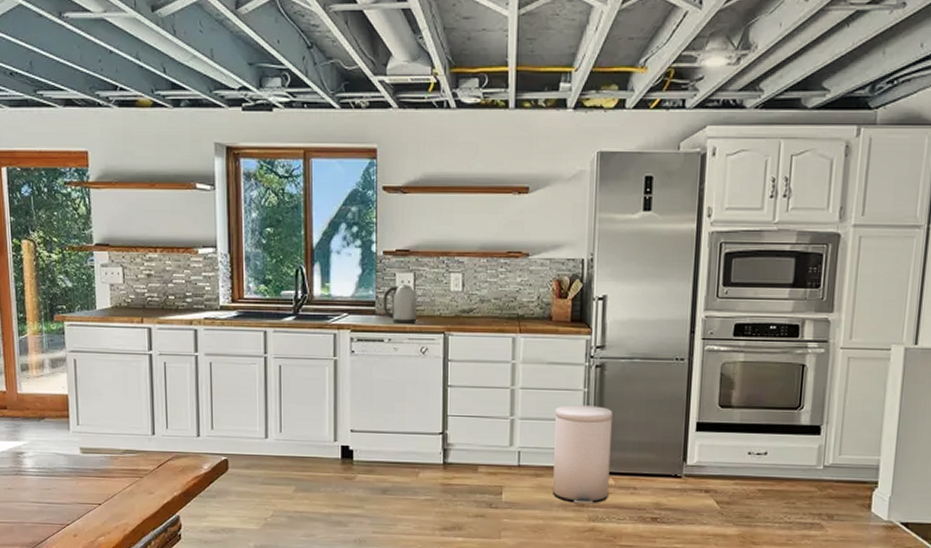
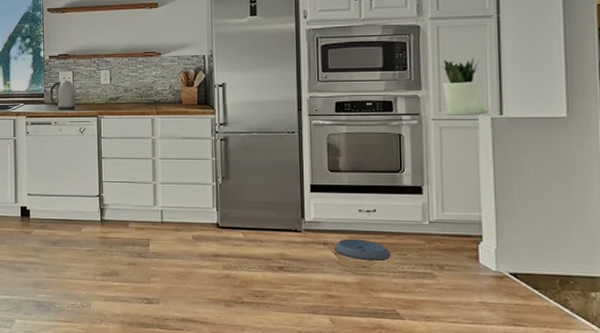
pedal bin: present [552,405,612,504] -> none [189,171,239,255]
robot vacuum: none [717,485,778,510] -> present [334,238,391,261]
planter: none [852,275,905,345] -> present [441,57,490,115]

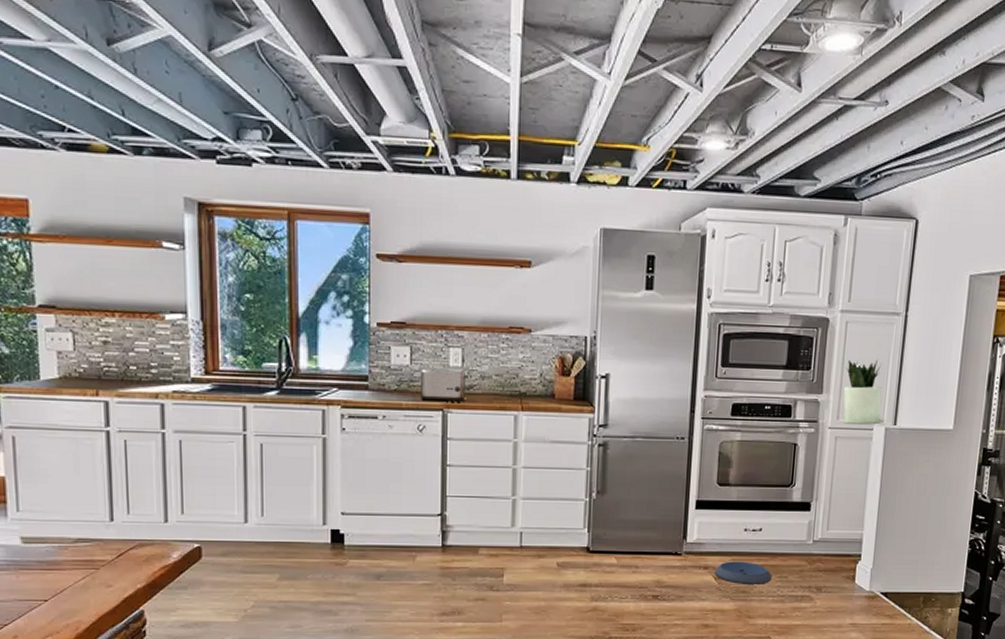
kettle: present [49,80,76,110] -> none [376,359,413,400]
toaster: none [81,85,116,110] -> present [421,367,470,402]

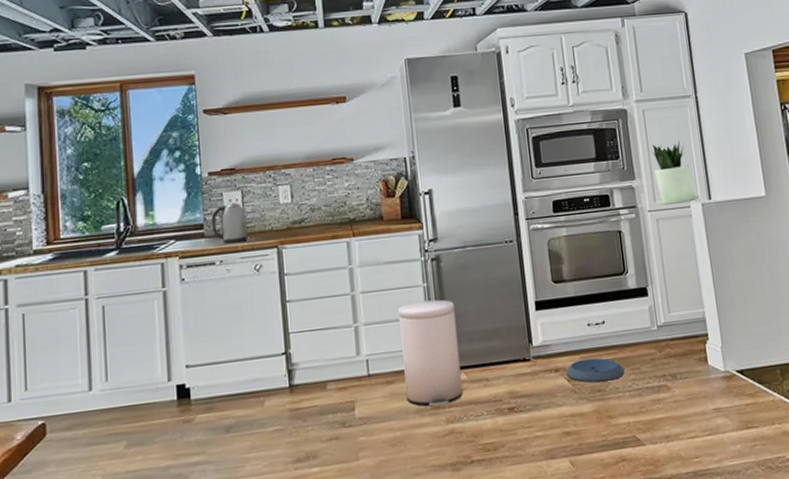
kettle: none [376,359,413,400] -> present [211,203,248,244]
toaster: present [421,367,470,402] -> none [253,204,300,241]
pedal bin: none [554,484,615,584] -> present [397,299,463,407]

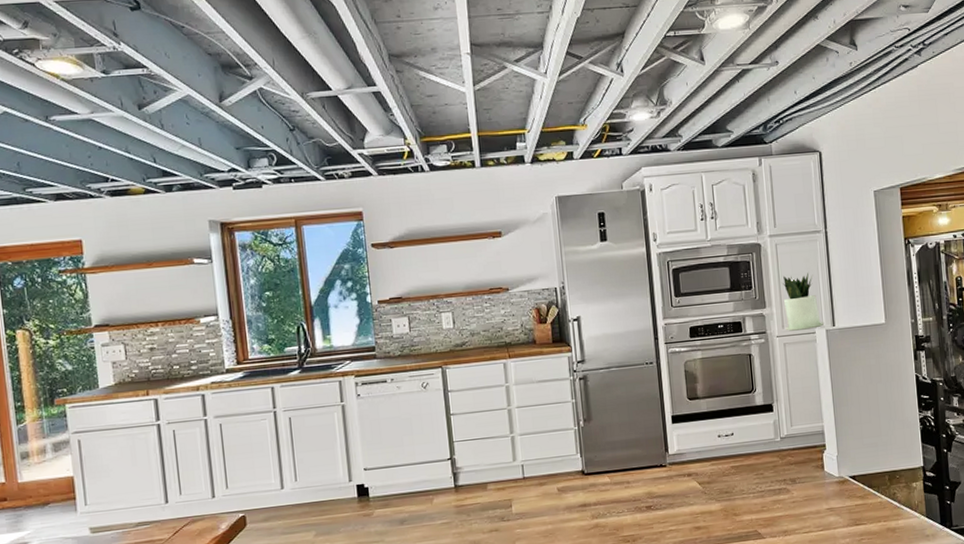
kettle: present [211,203,248,244] -> none [381,328,415,364]
pedal bin: present [397,299,463,407] -> none [549,413,607,505]
robot vacuum: present [566,357,625,383] -> none [698,464,750,486]

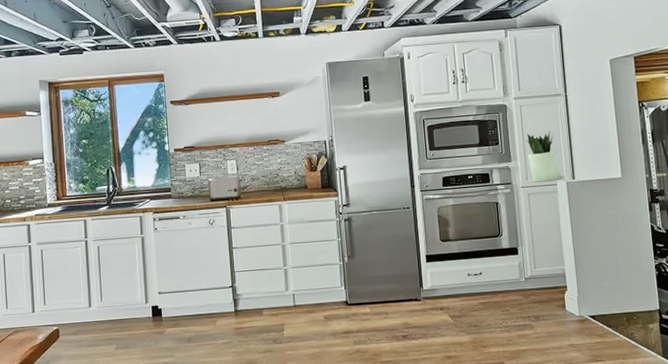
toaster: none [419,329,461,361] -> present [208,175,244,202]

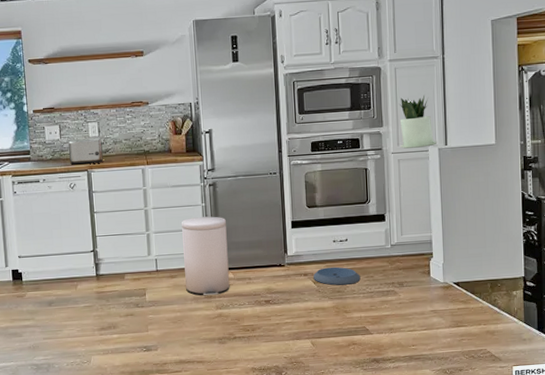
pedal bin: none [317,251,367,332] -> present [181,216,230,296]
robot vacuum: none [449,300,497,320] -> present [313,266,361,286]

